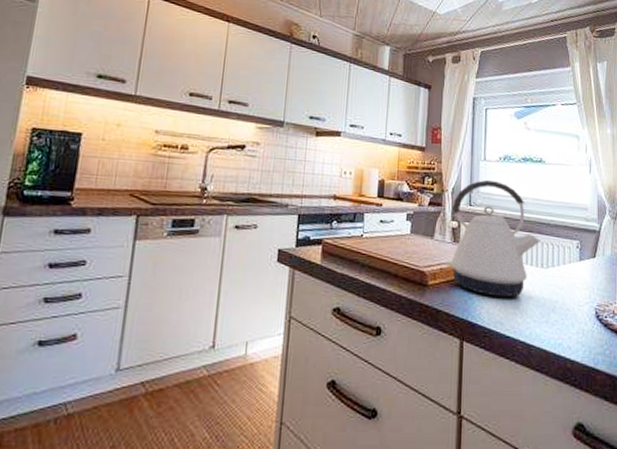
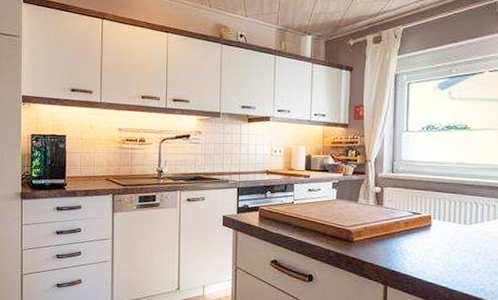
kettle: present [445,180,540,298] -> none [369,149,464,251]

